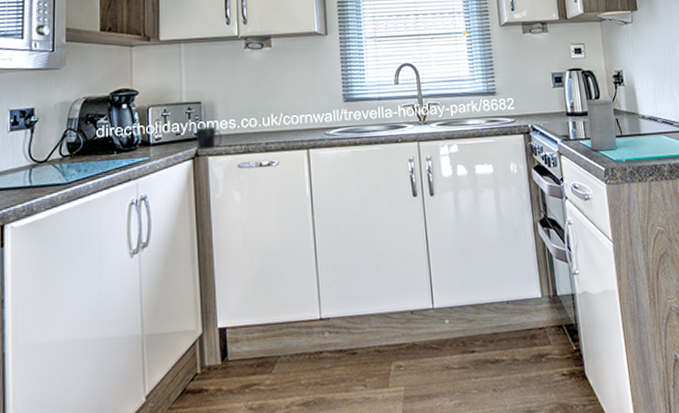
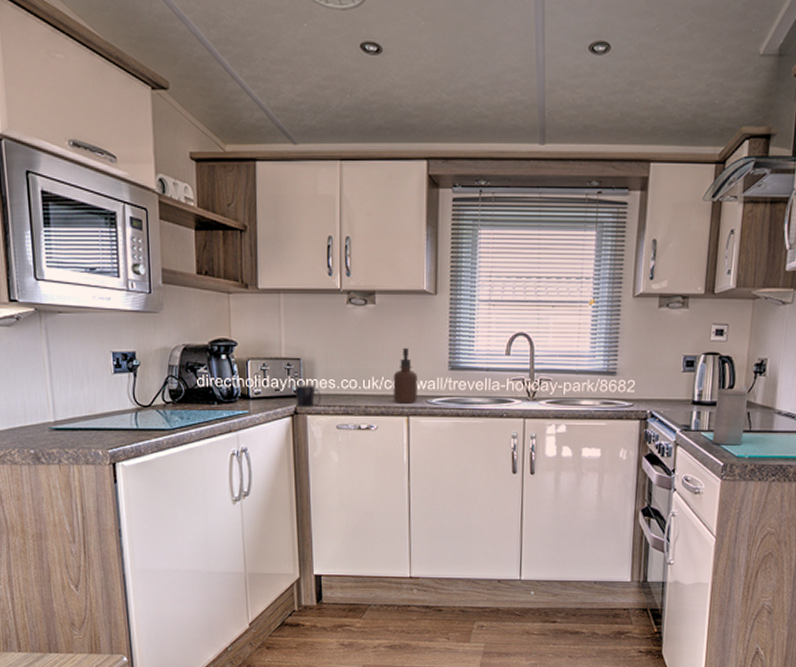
soap dispenser: none [291,84,316,138] -> present [393,347,417,404]

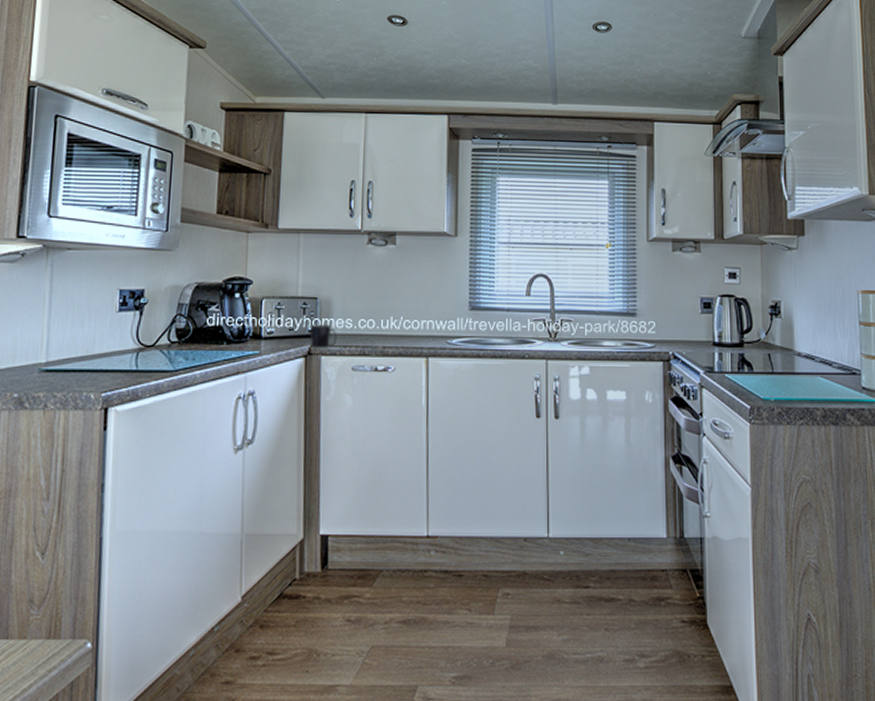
soap dispenser: present [393,347,417,404] -> none [412,287,437,344]
canister: present [711,388,749,447] -> none [735,330,767,389]

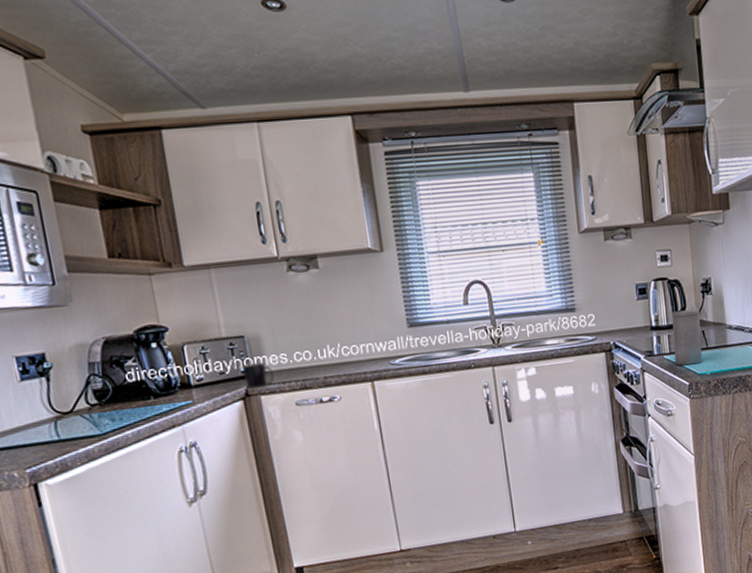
canister: none [735,330,767,389] -> present [672,309,703,366]

